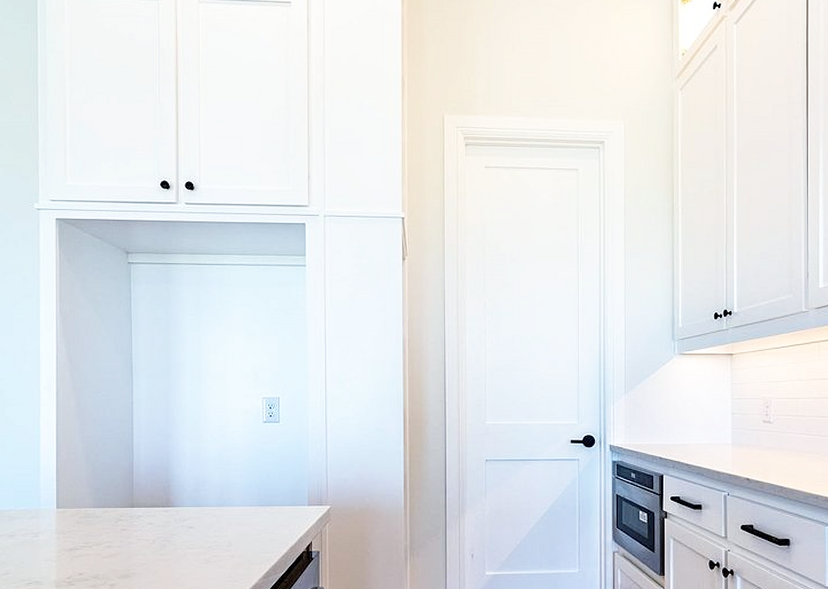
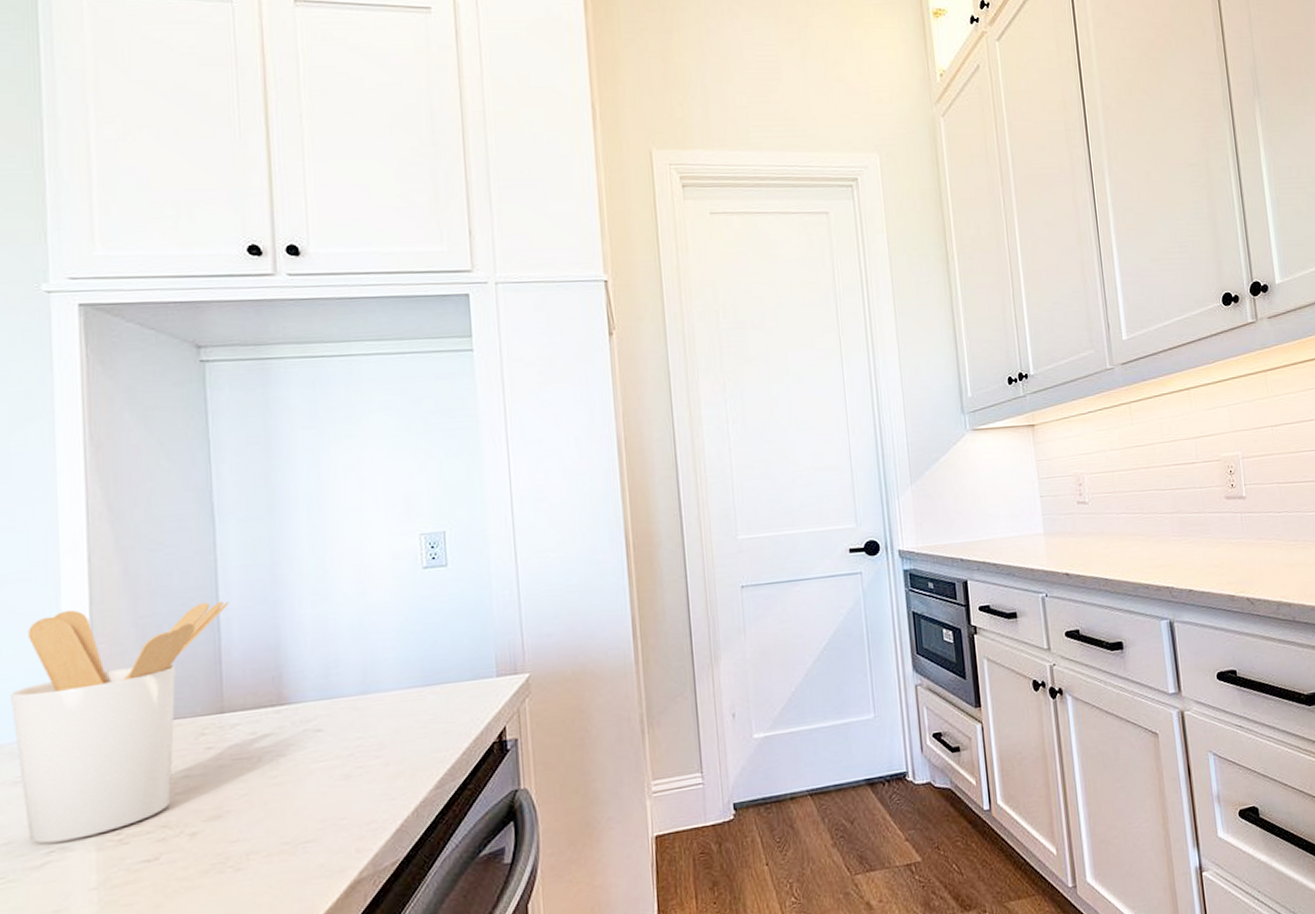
utensil holder: none [10,428,139,578] -> present [11,601,229,844]

